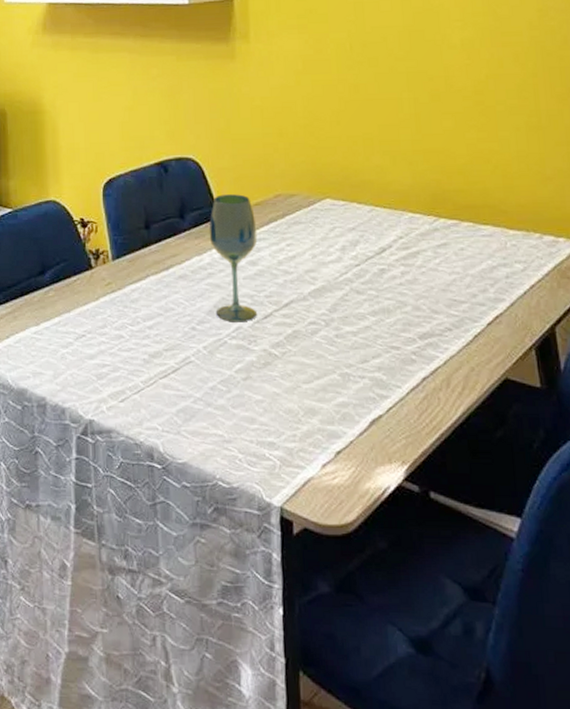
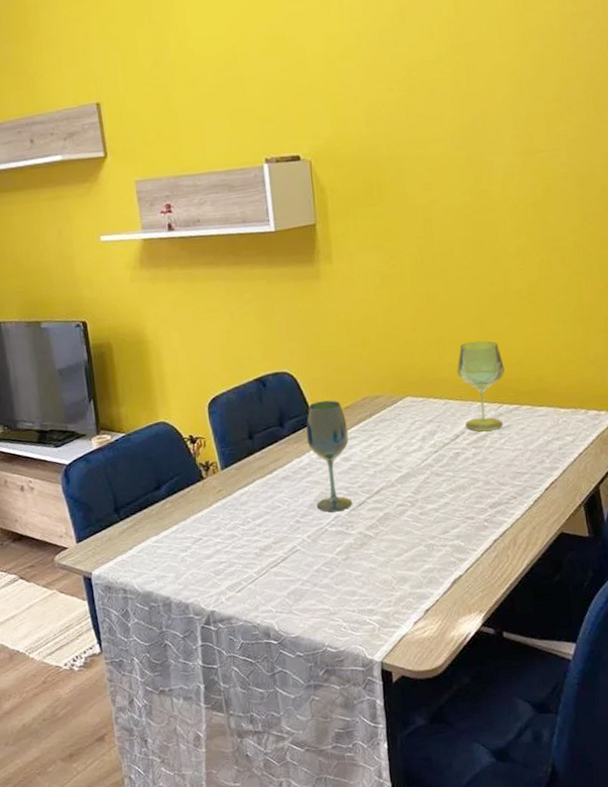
wine glass: none [385,142,443,247] -> present [456,341,505,432]

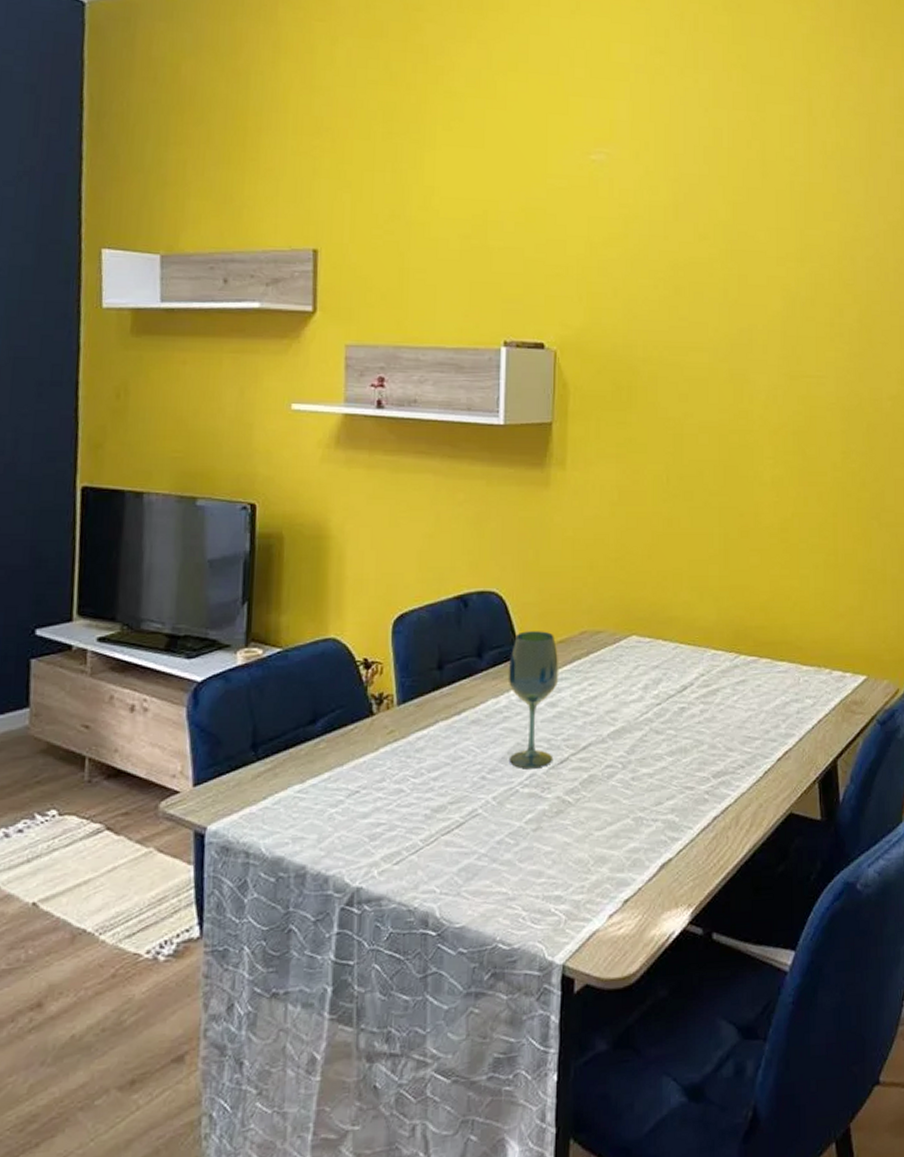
wine glass: present [456,341,505,432] -> none [692,578,746,685]

